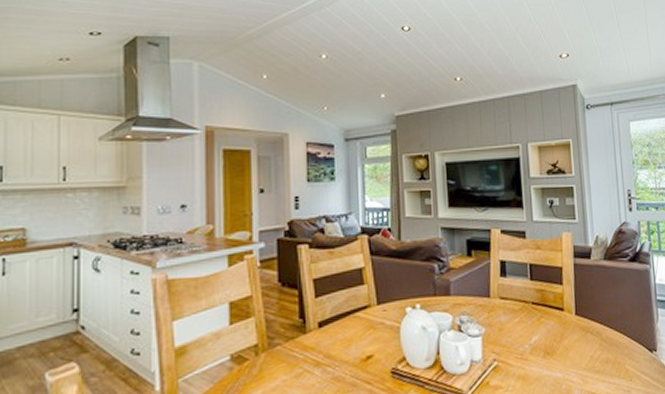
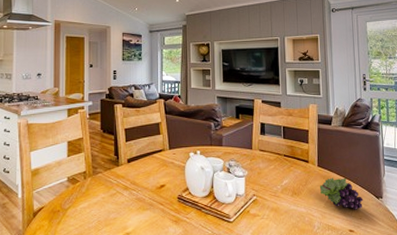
fruit: none [578,328,634,370] -> present [319,178,364,210]

